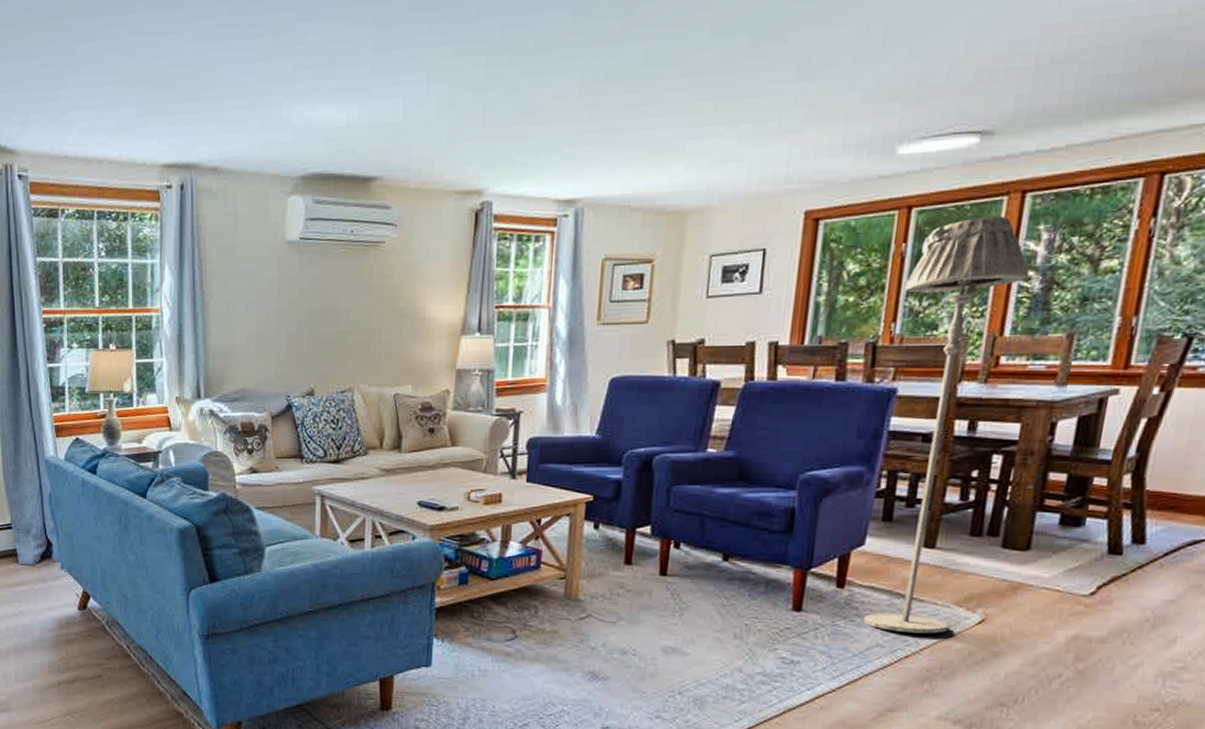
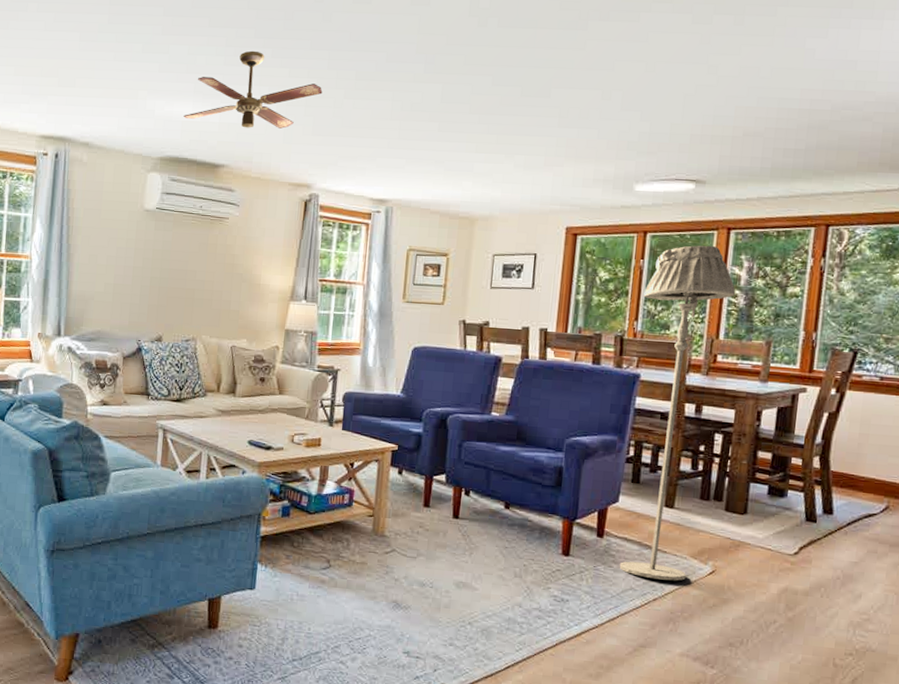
ceiling fan: none [326,28,494,128] -> present [183,50,323,129]

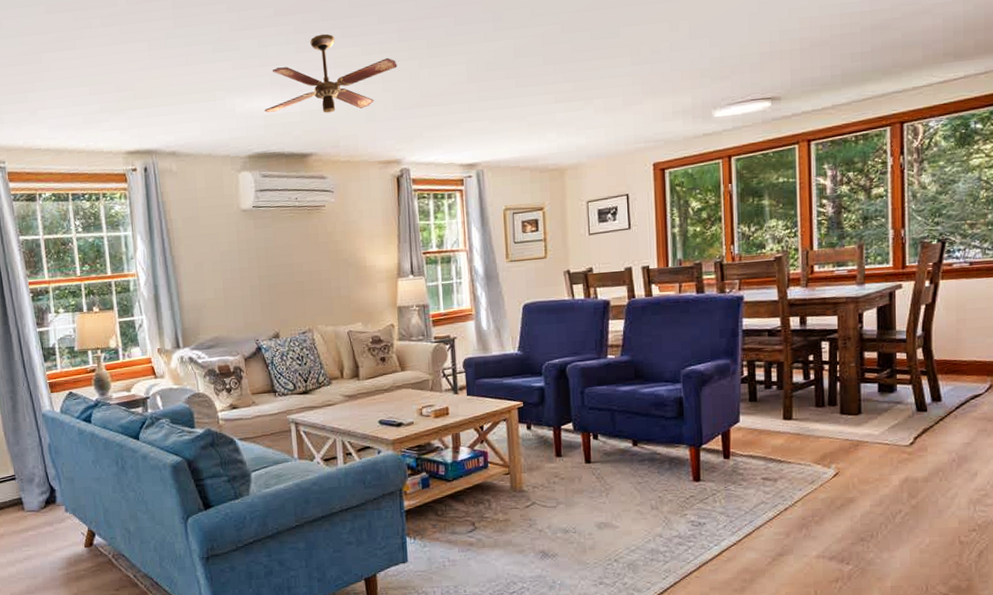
floor lamp: present [619,245,735,581] -> none [736,159,822,490]

